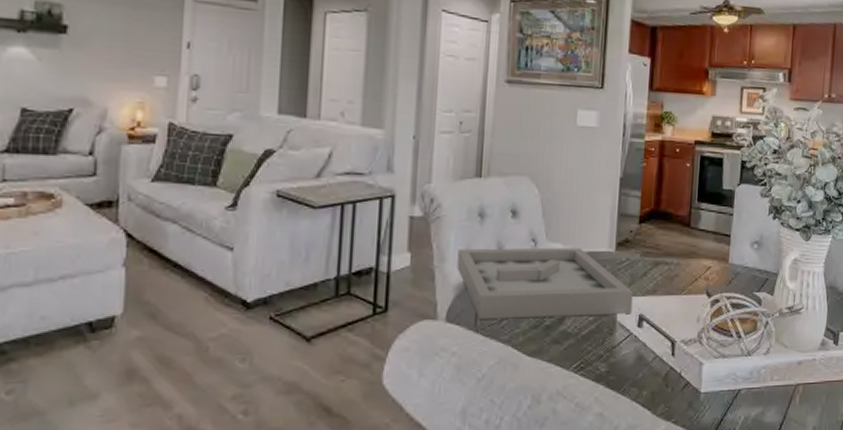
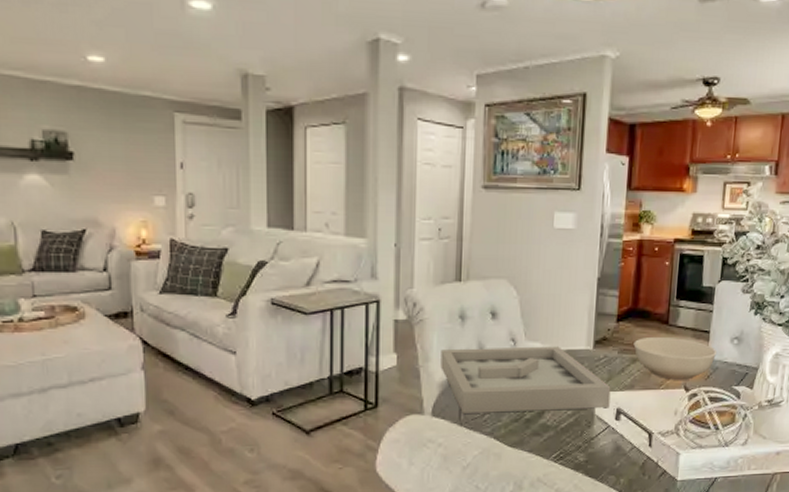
bowl: none [656,239,738,286] -> present [633,336,717,381]

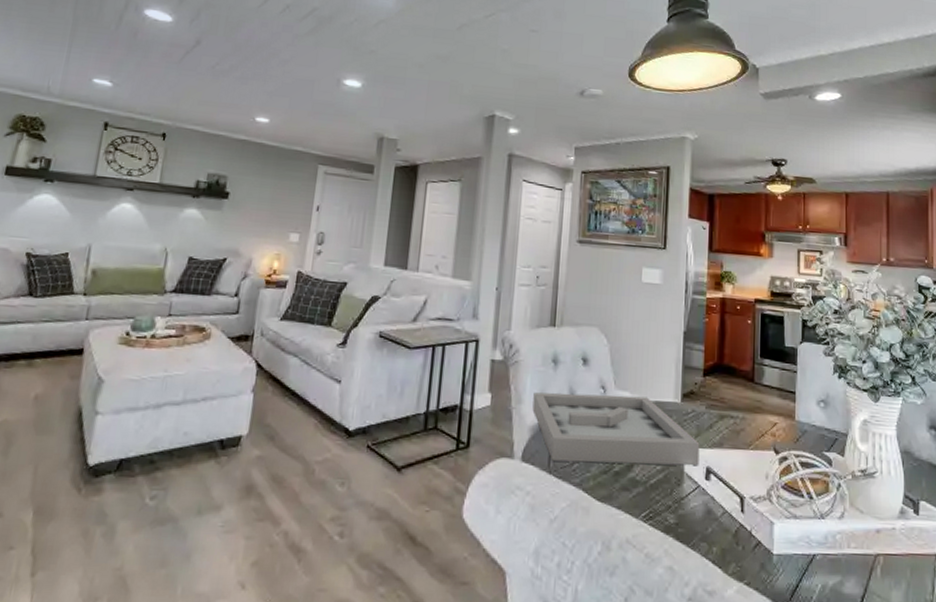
bowl: present [633,336,717,381] -> none [721,393,805,443]

